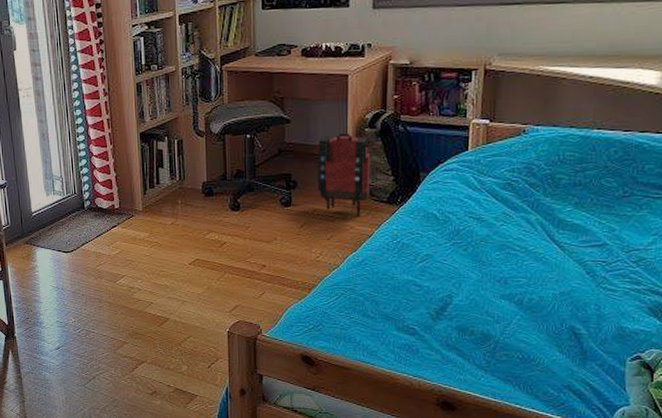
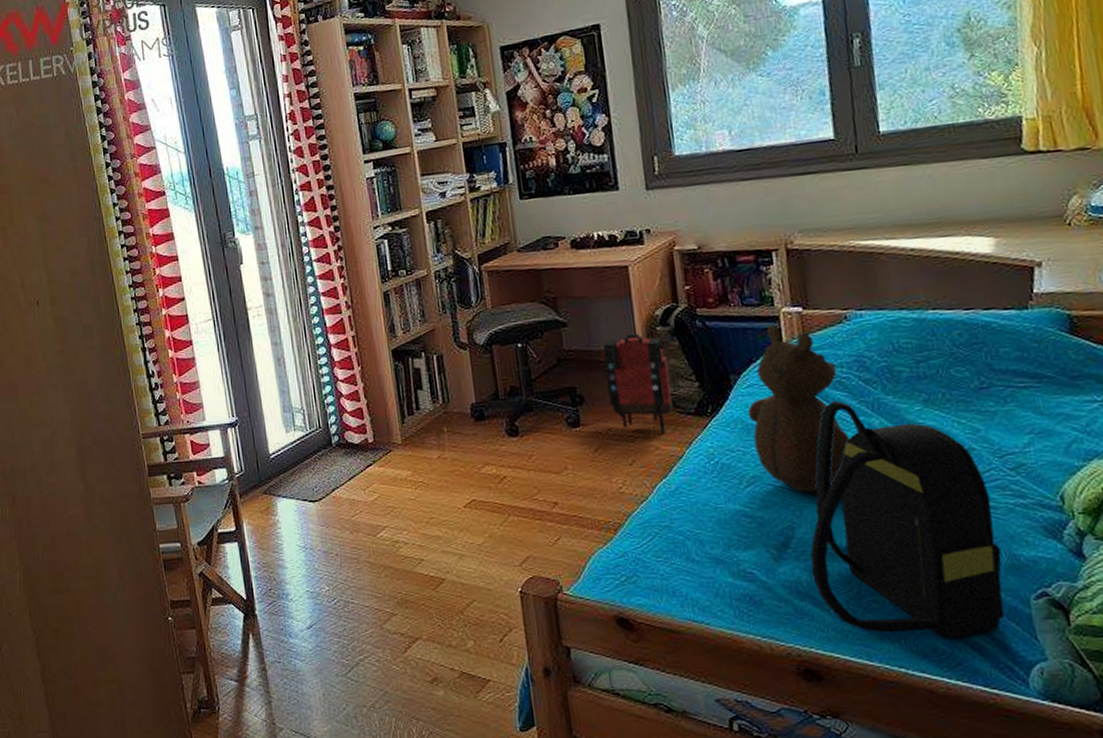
teddy bear: none [430,132,510,271] -> present [747,324,851,493]
backpack: none [460,199,612,385] -> present [810,400,1005,638]

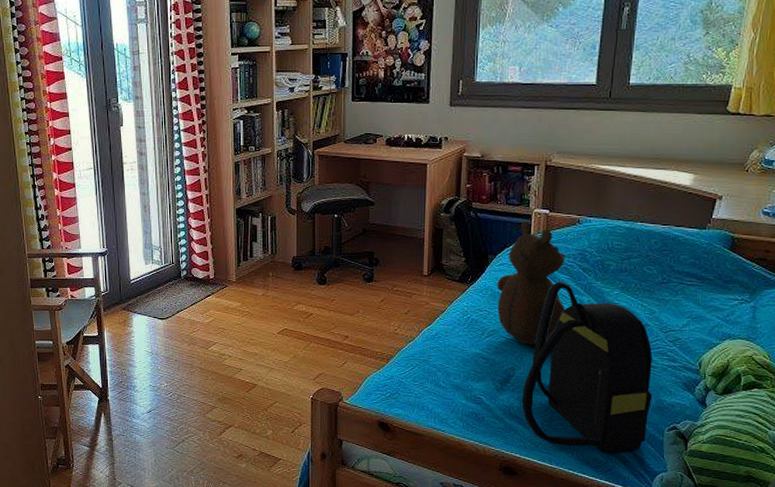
backpack: present [603,333,674,435] -> none [397,217,445,294]

